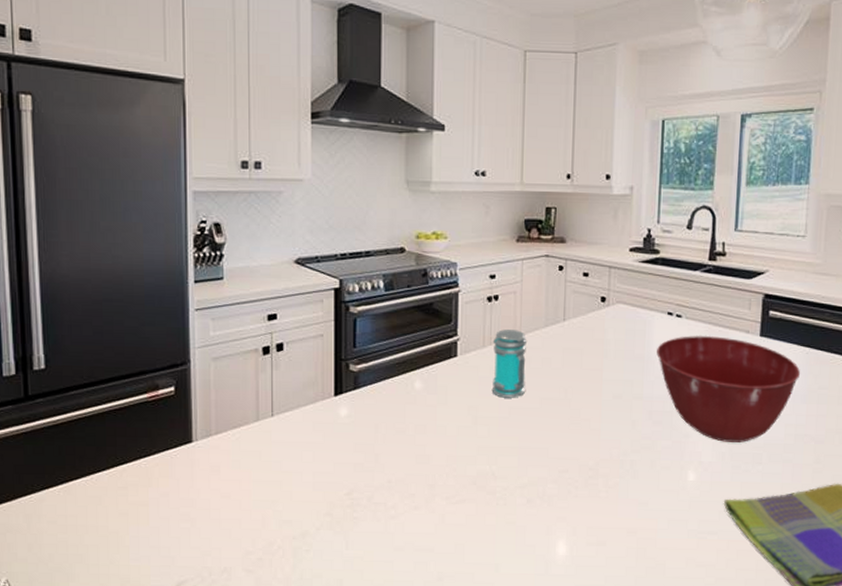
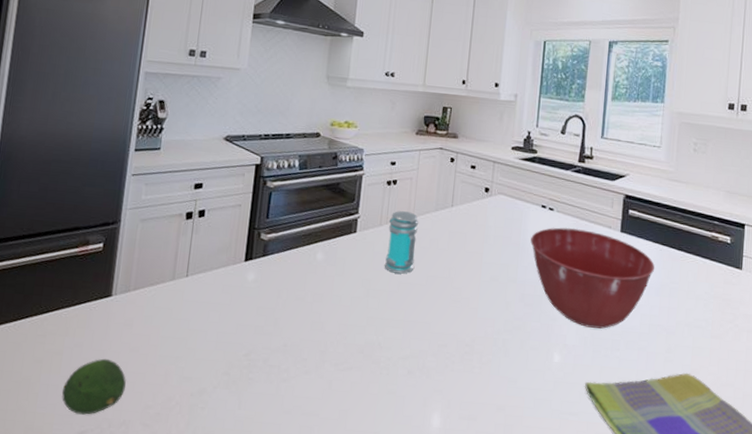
fruit: none [155,507,221,565] -> present [62,358,126,415]

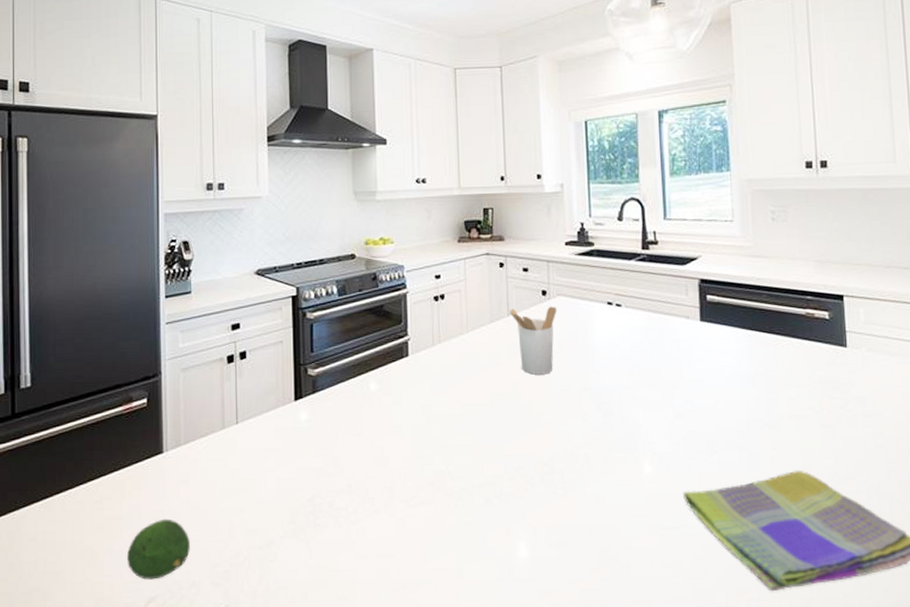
jar: present [384,211,419,274] -> none [441,327,477,395]
utensil holder: none [454,200,497,264] -> present [510,306,557,375]
mixing bowl: present [530,227,655,329] -> none [600,323,746,431]

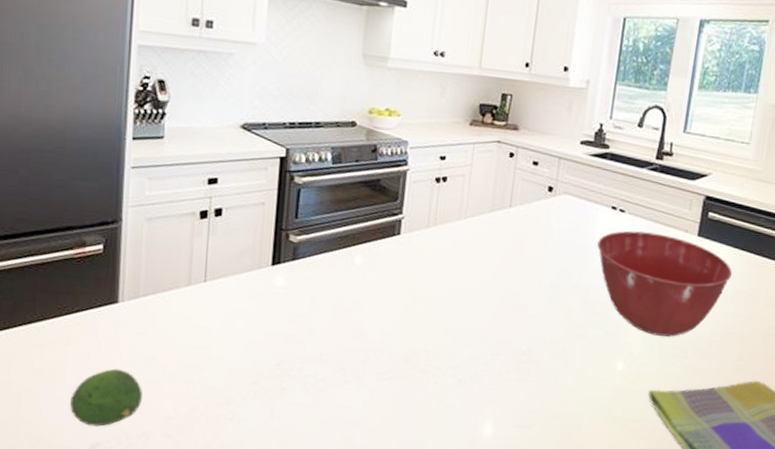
utensil holder: present [510,306,557,375] -> none [512,200,561,269]
mixing bowl: none [600,323,746,431] -> present [597,230,733,337]

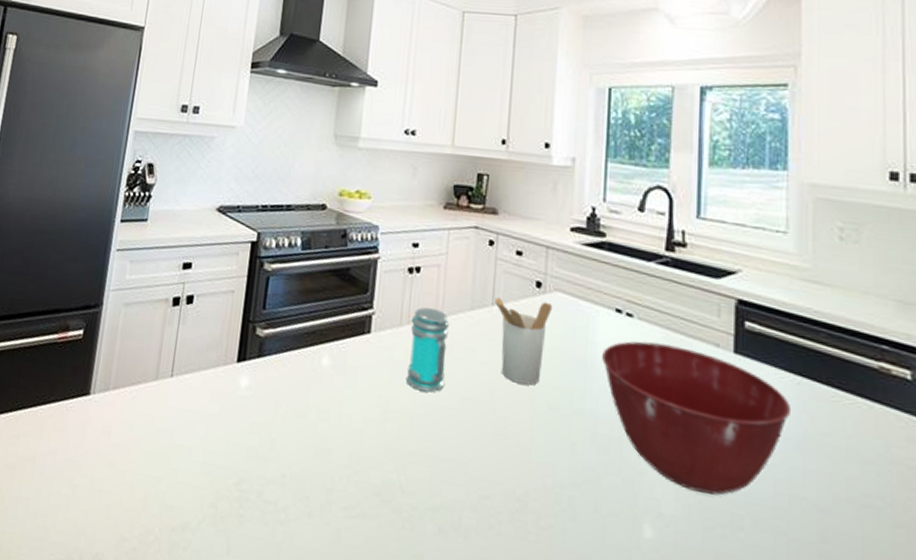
fruit: present [70,368,142,427] -> none [32,471,101,541]
jar: none [432,211,472,280] -> present [405,307,450,393]
utensil holder: none [512,200,561,269] -> present [495,297,553,386]

